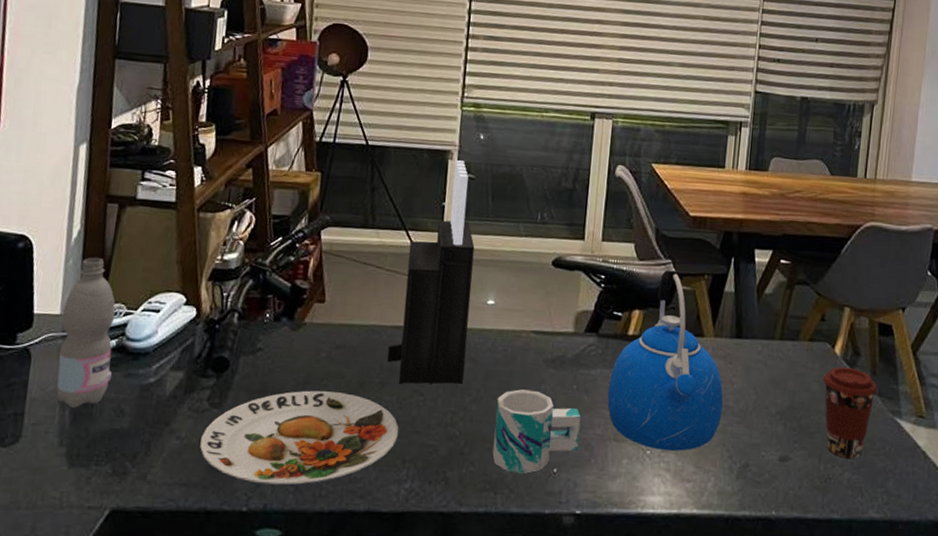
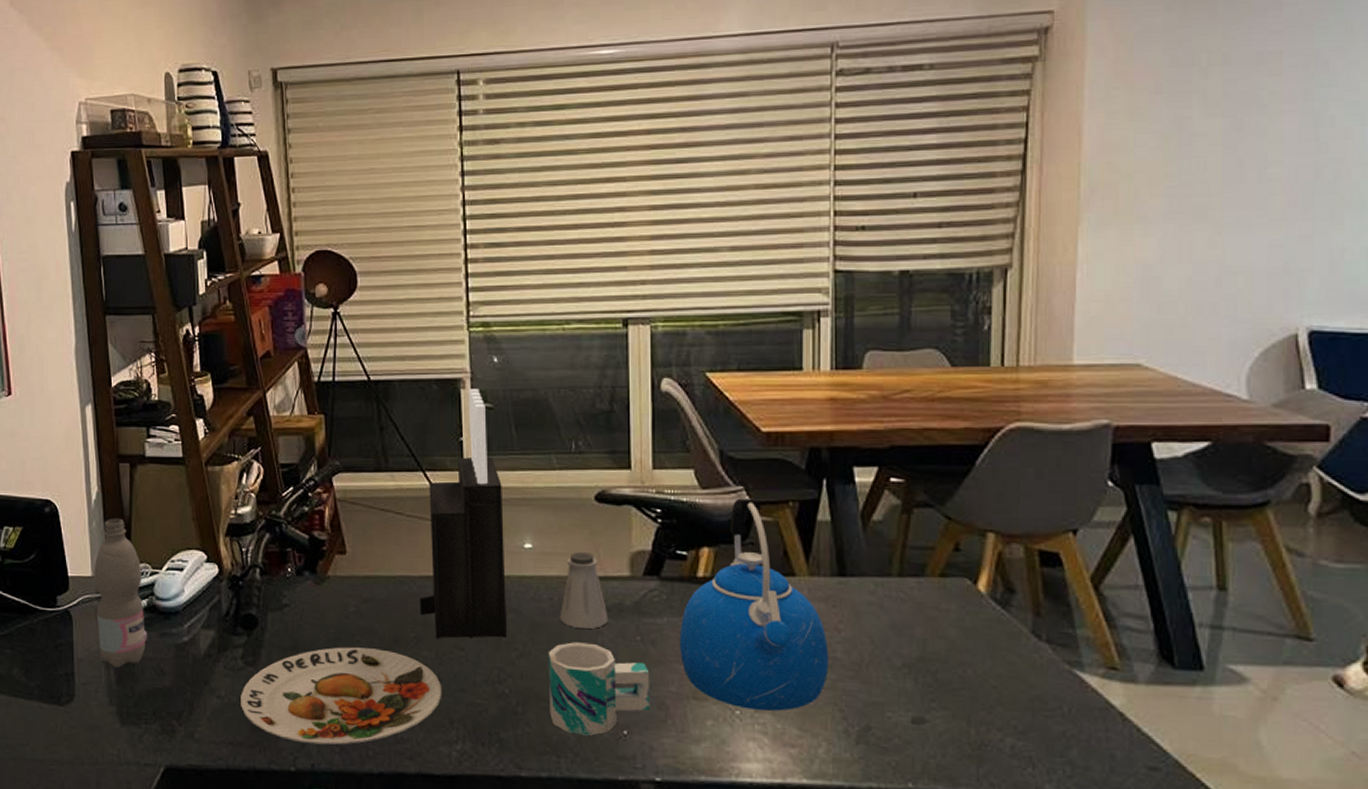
saltshaker: none [510,310,552,378] -> present [559,552,609,629]
coffee cup: present [822,366,878,459] -> none [963,607,1045,721]

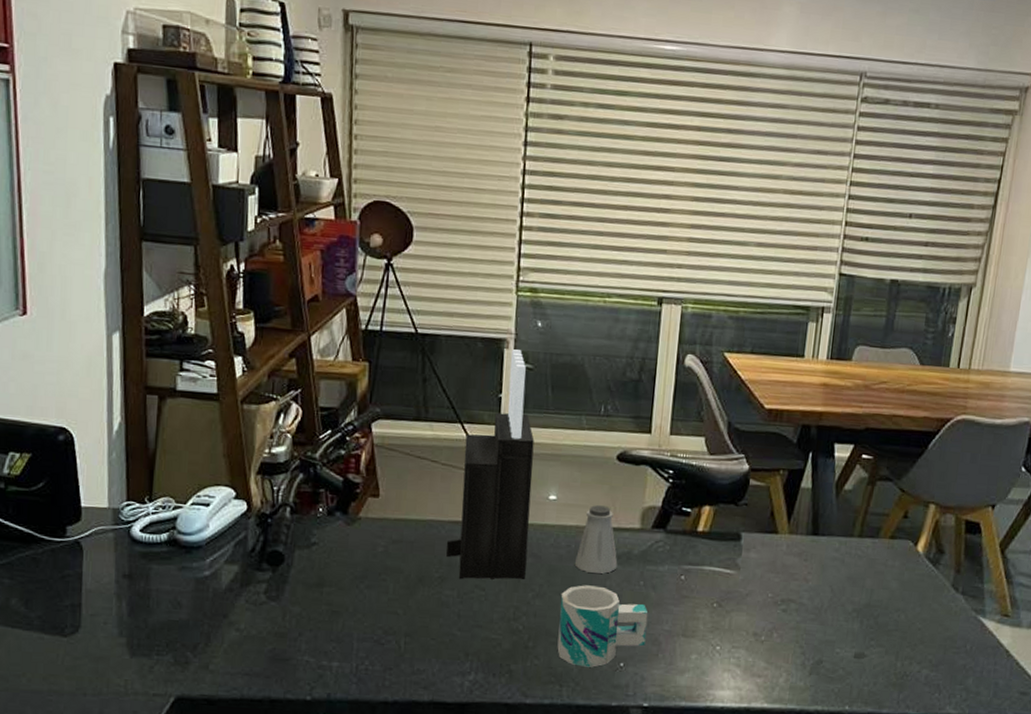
water bottle: present [93,518,148,668] -> none [109,450,166,600]
plate: present [241,647,442,745] -> none [260,584,461,676]
kettle: present [679,498,828,711] -> none [675,465,797,647]

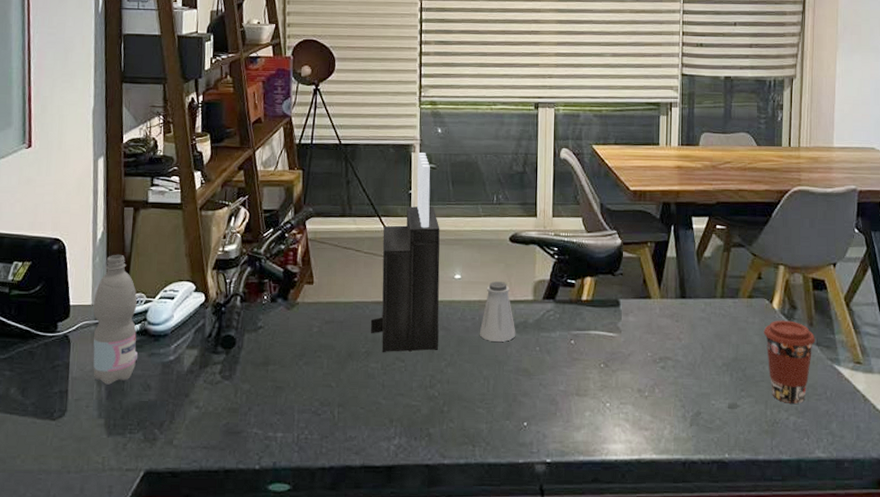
water bottle: none [109,450,166,600] -> present [93,254,138,385]
mug: present [557,585,648,667] -> none [468,353,545,428]
coffee cup: none [903,564,962,656] -> present [763,320,816,404]

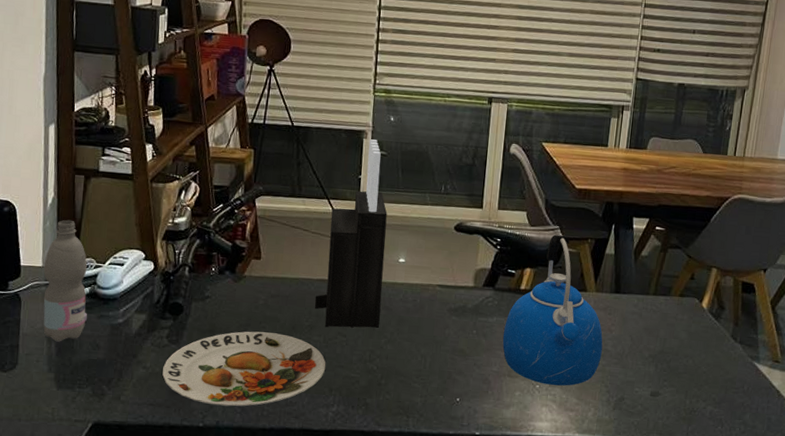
plate: none [216,361,385,445] -> present [162,331,326,406]
saltshaker: present [479,281,516,342] -> none [419,267,455,324]
kettle: none [567,240,673,402] -> present [502,234,603,386]
coffee cup: present [763,320,816,404] -> none [690,318,739,395]

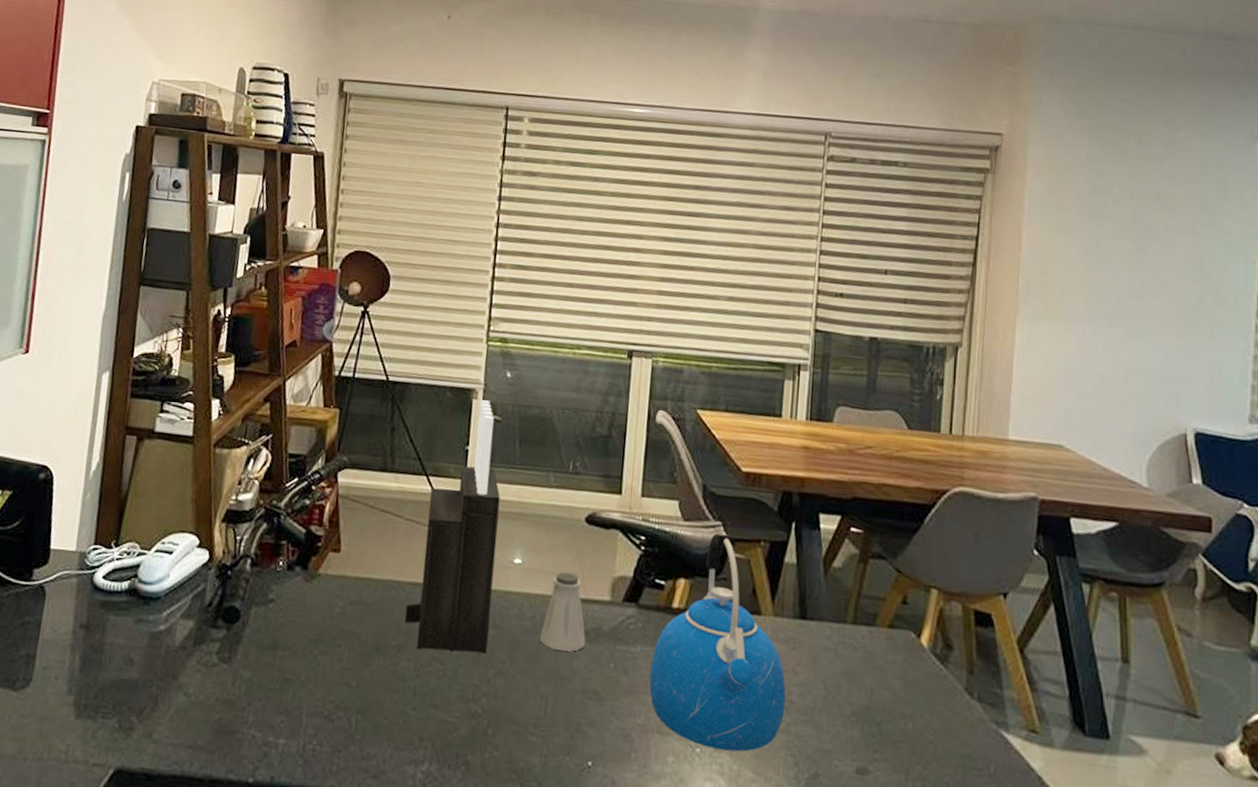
water bottle: present [43,219,88,342] -> none [68,491,130,653]
plate: present [162,331,326,406] -> none [207,650,417,757]
saltshaker: none [419,267,455,324] -> present [539,572,586,652]

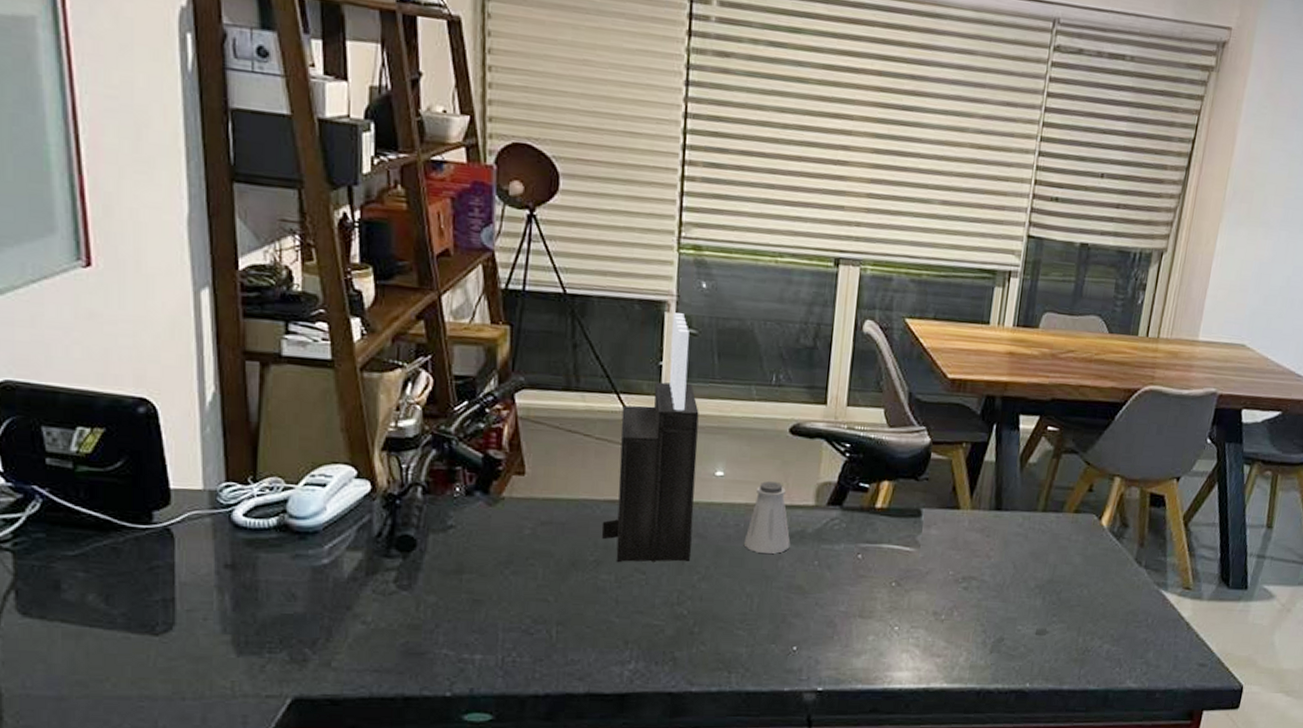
kettle: present [649,533,786,752] -> none [852,437,979,626]

